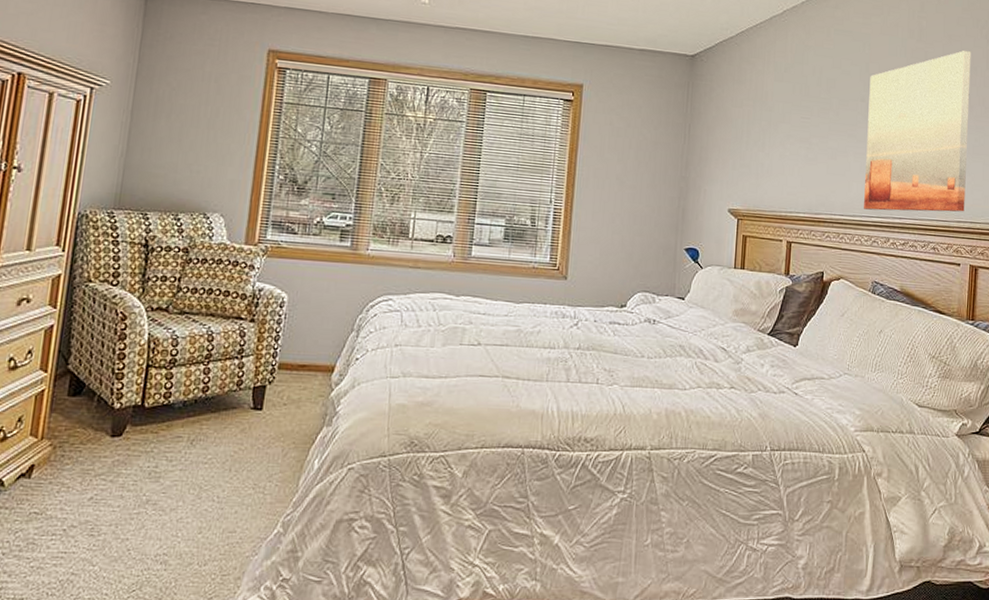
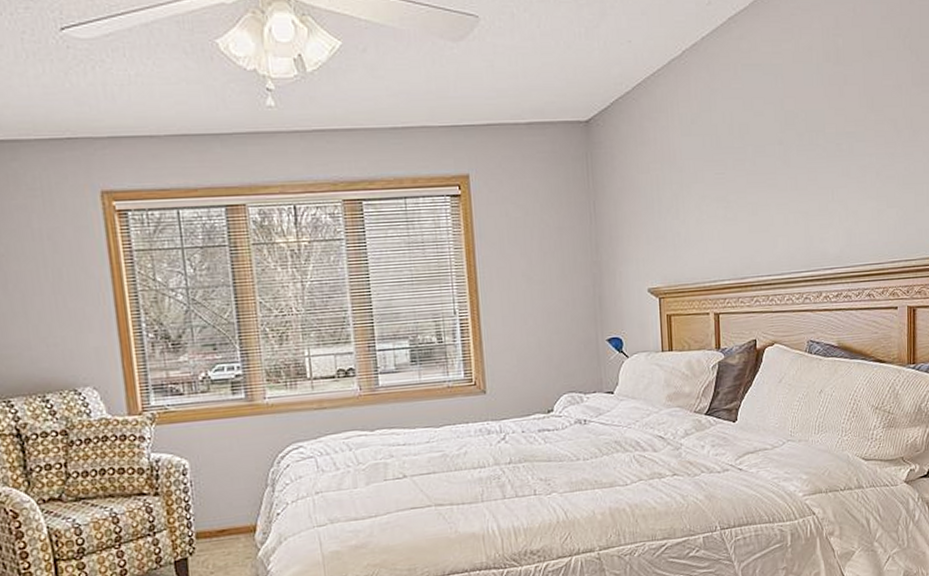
wall art: present [864,50,971,212] -> none [786,67,898,265]

